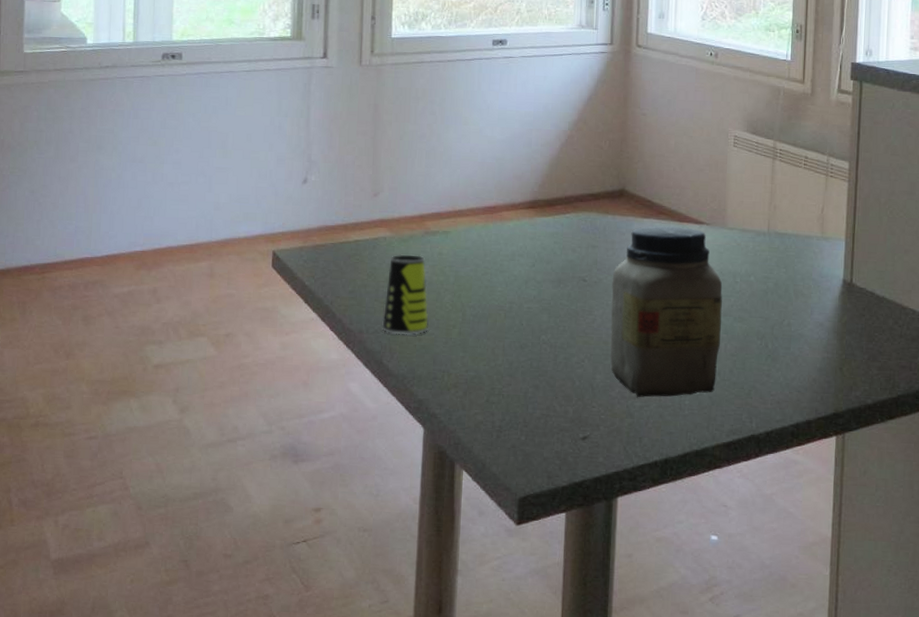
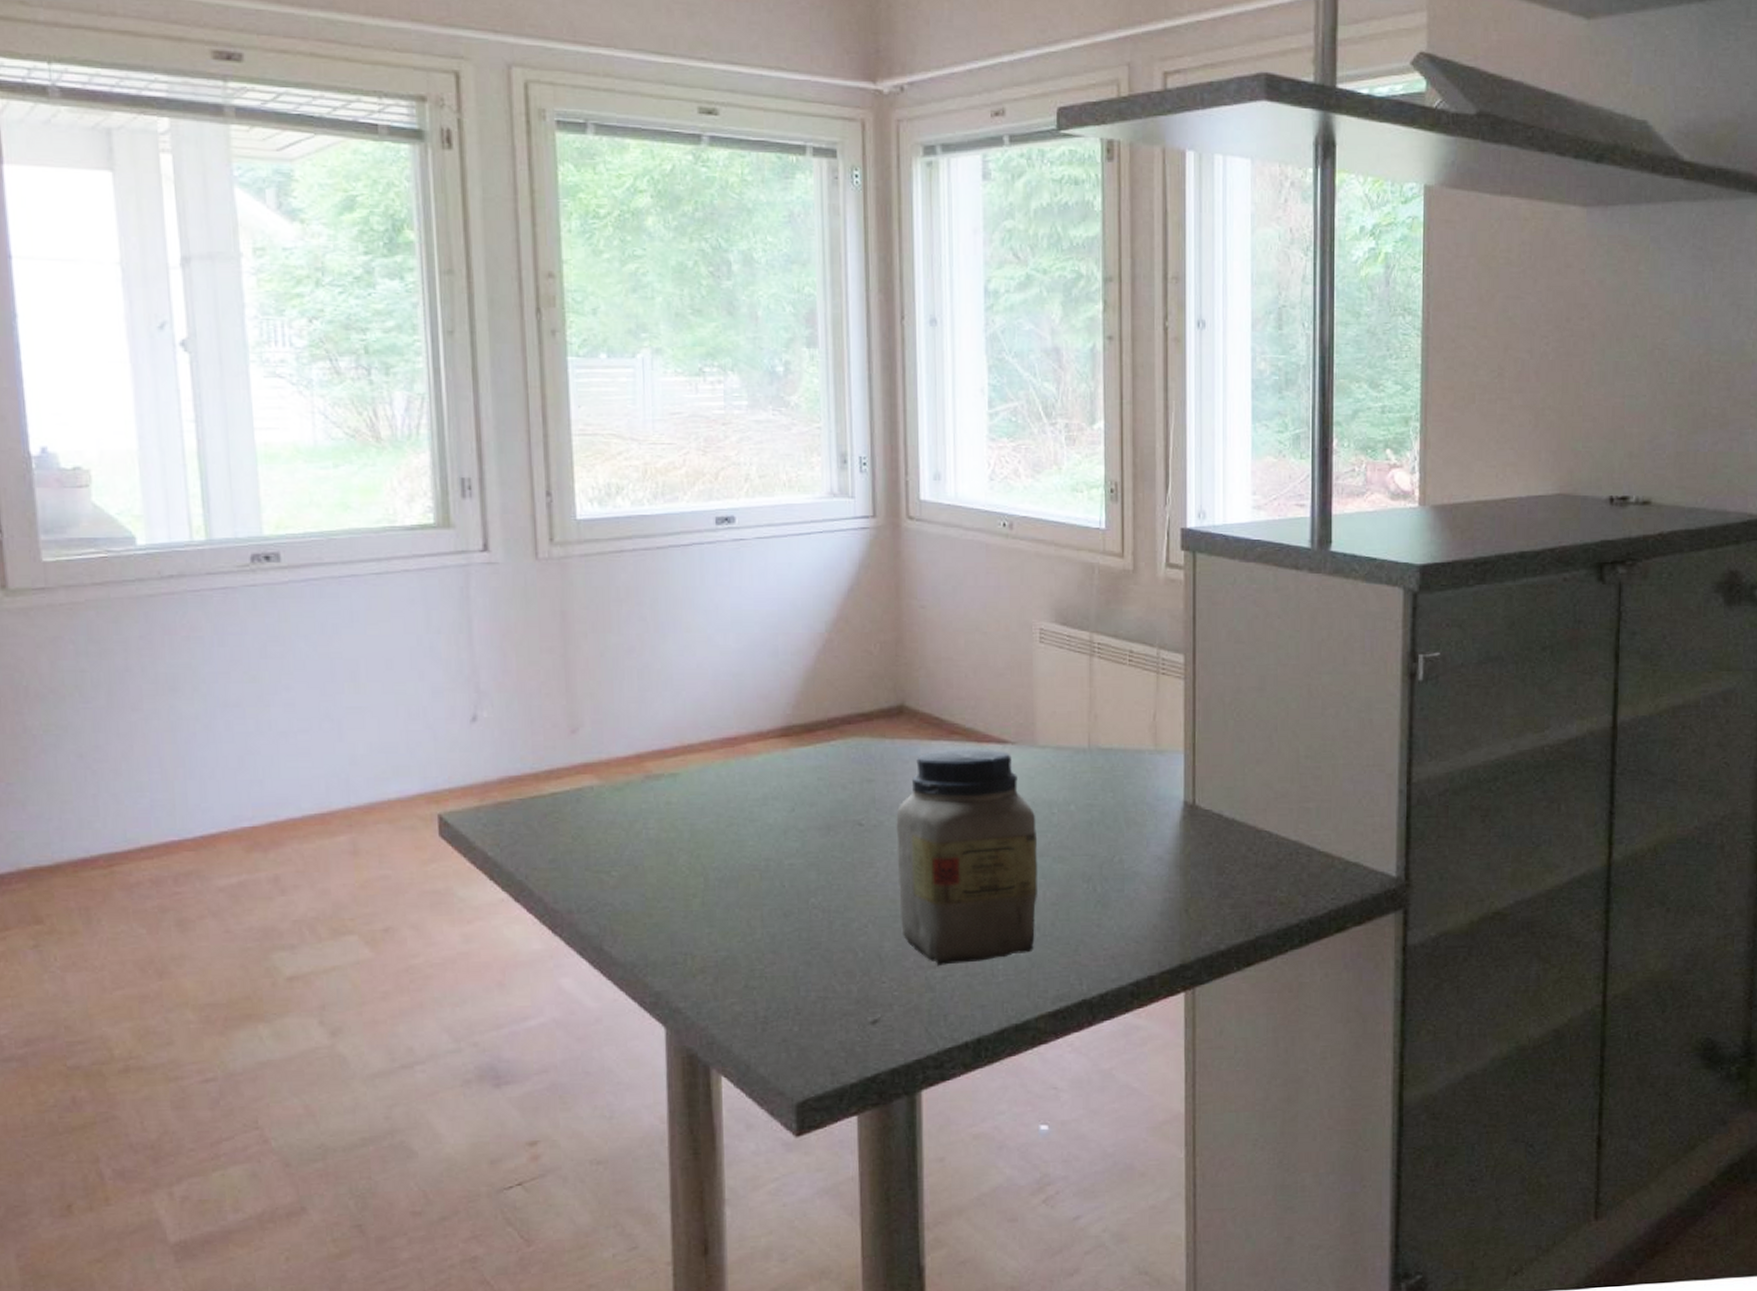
cup: present [382,254,429,334] -> none [598,807,662,911]

